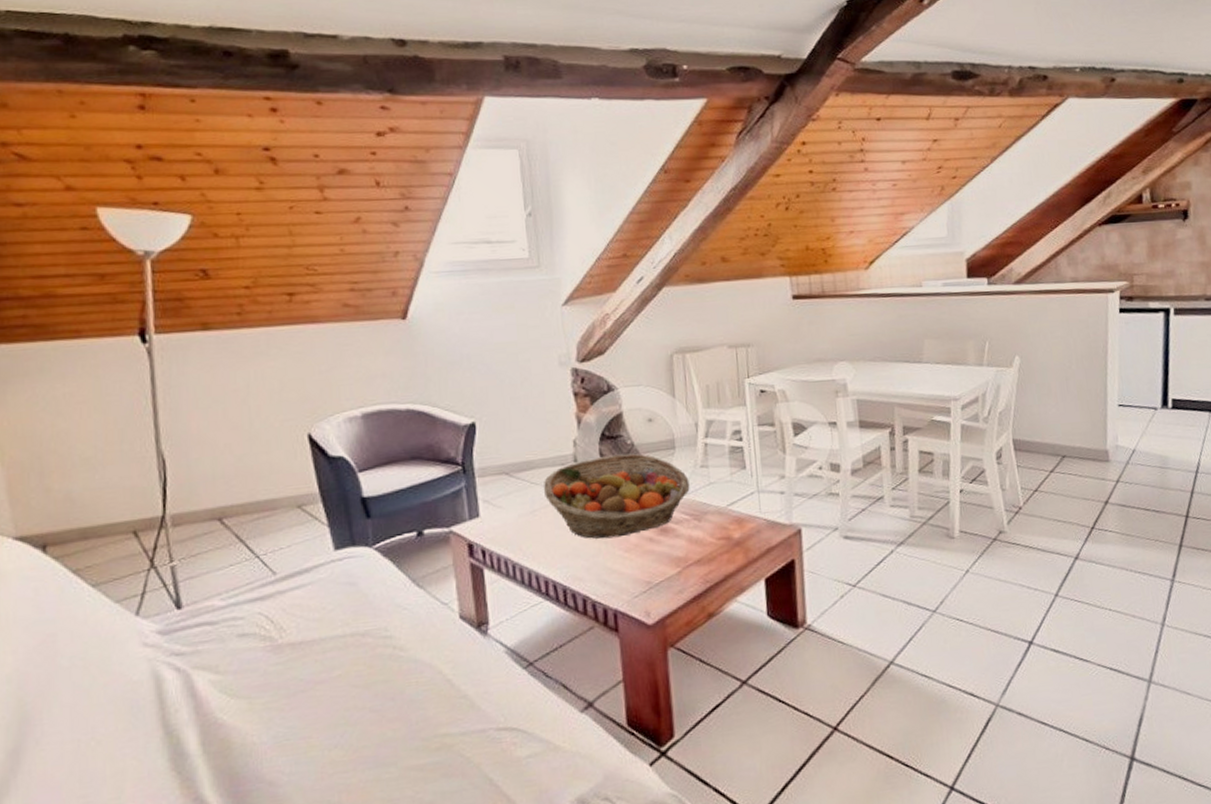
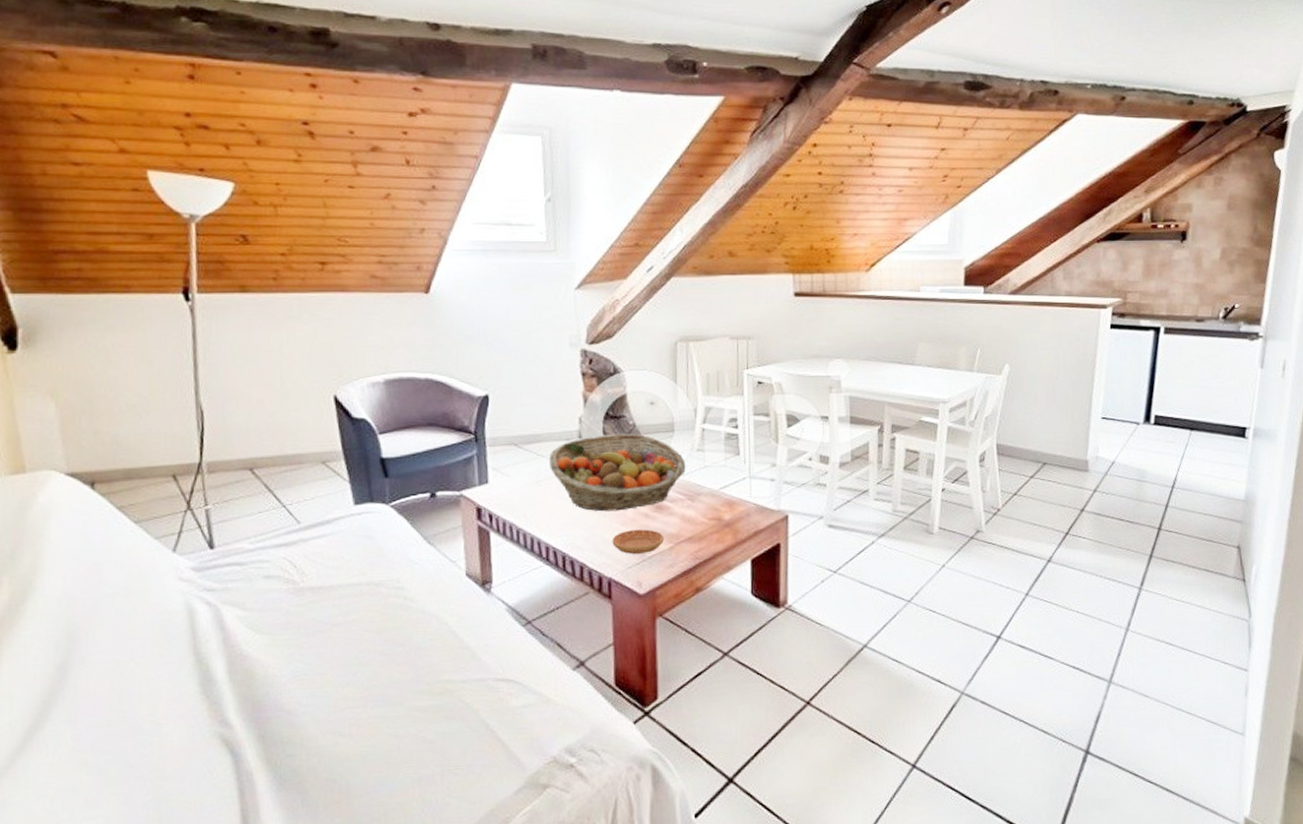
saucer: none [615,554,672,582] -> present [612,529,665,554]

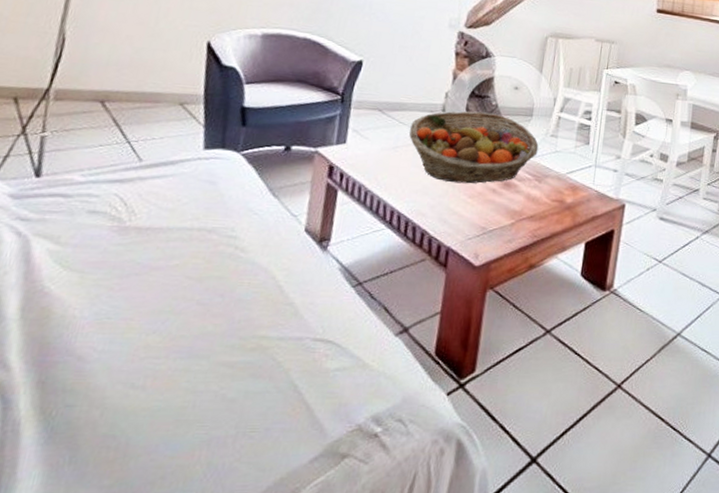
saucer: present [612,529,665,554] -> none [456,203,508,227]

